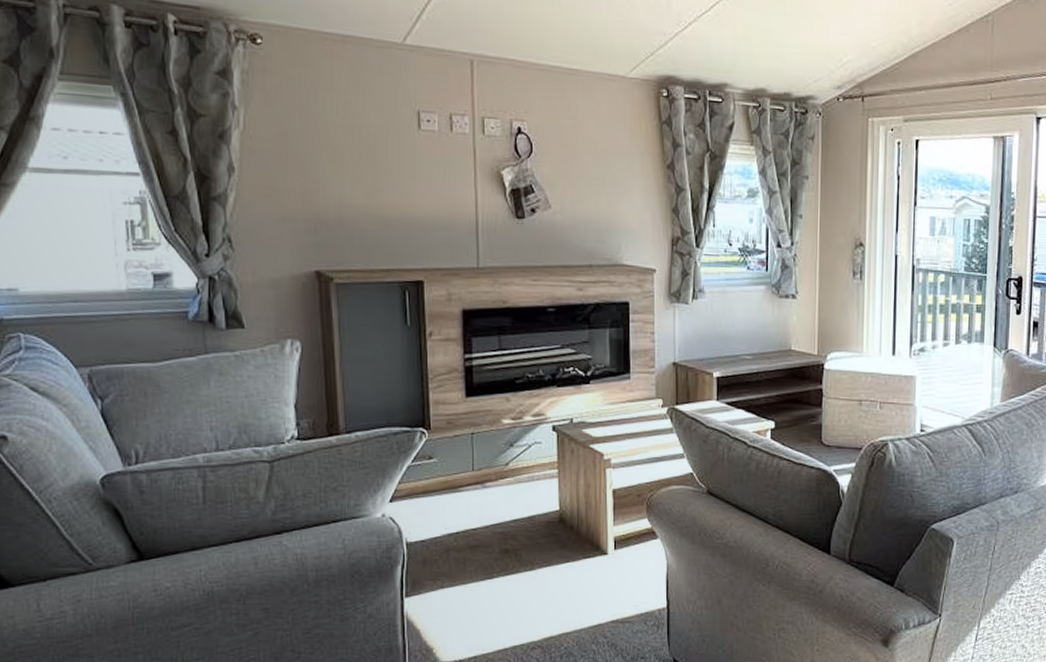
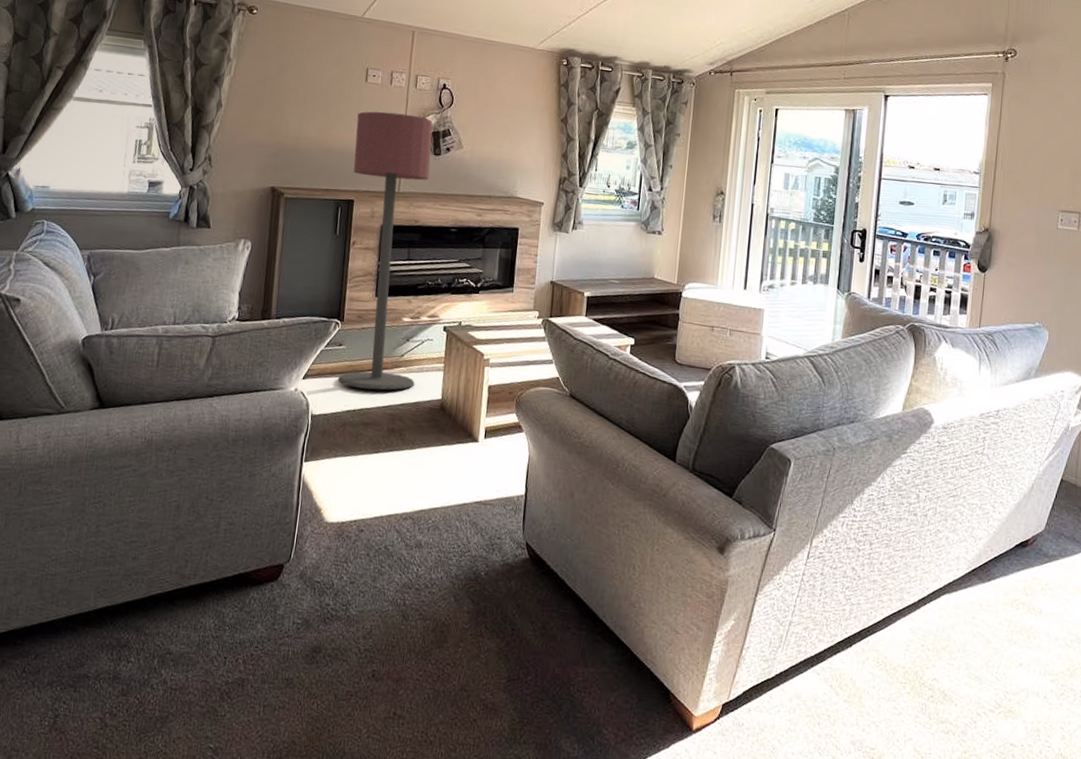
floor lamp: none [414,166,526,507] -> present [337,111,433,390]

